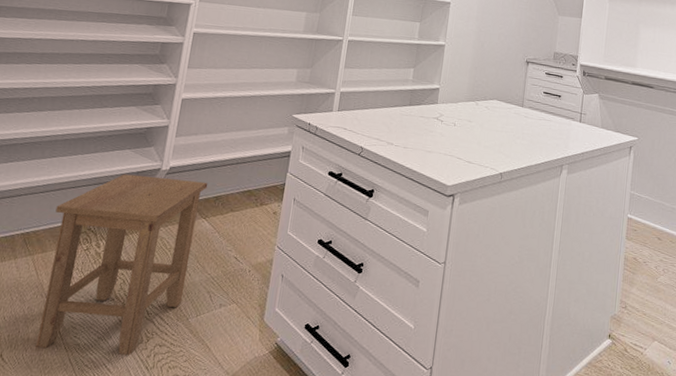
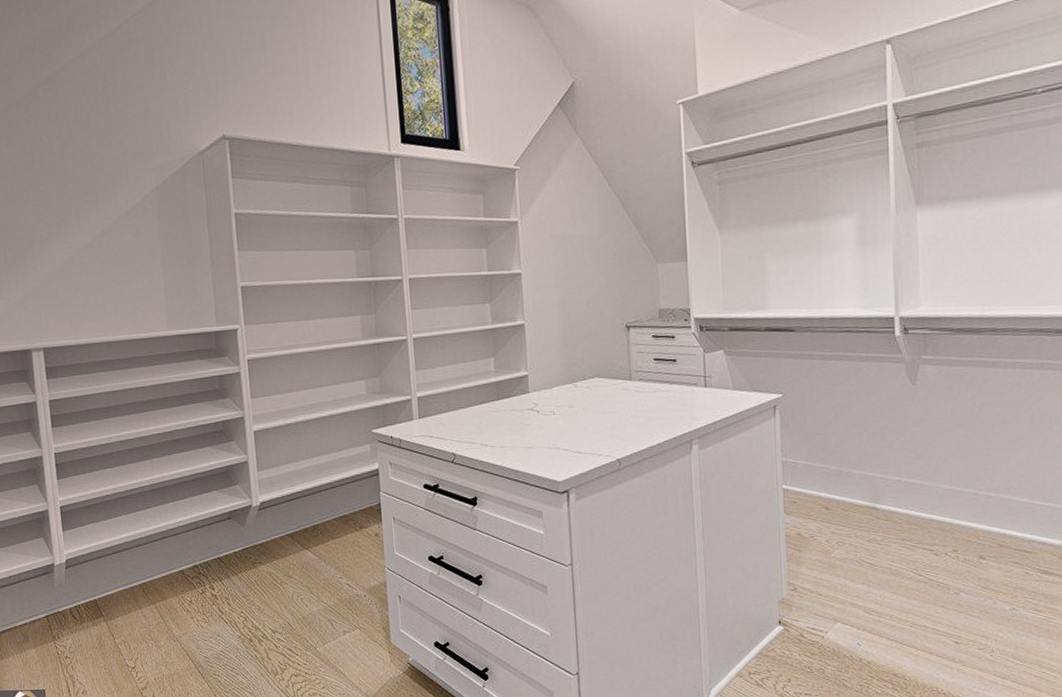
stool: present [36,174,208,355] -> none [163,513,306,688]

